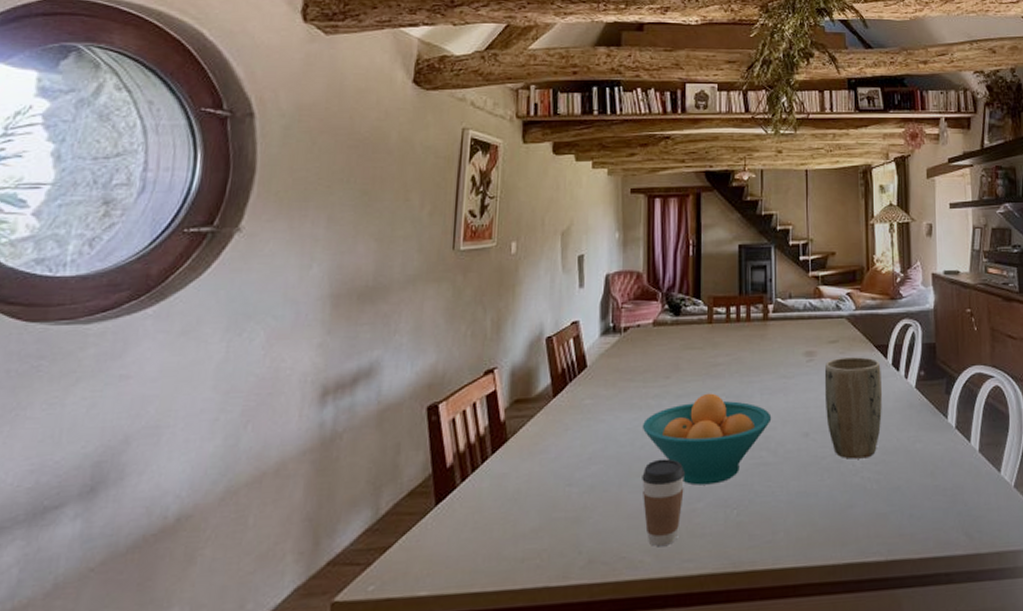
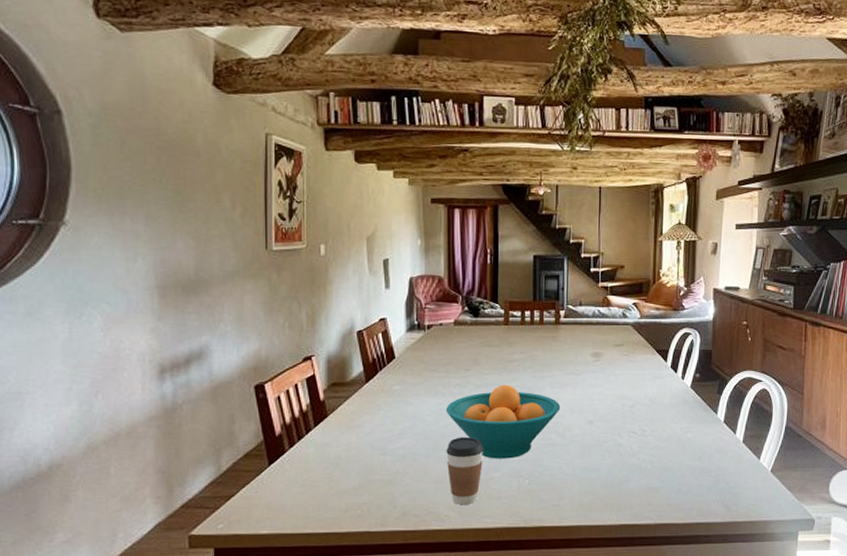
plant pot: present [824,357,882,459] -> none [608,359,661,444]

